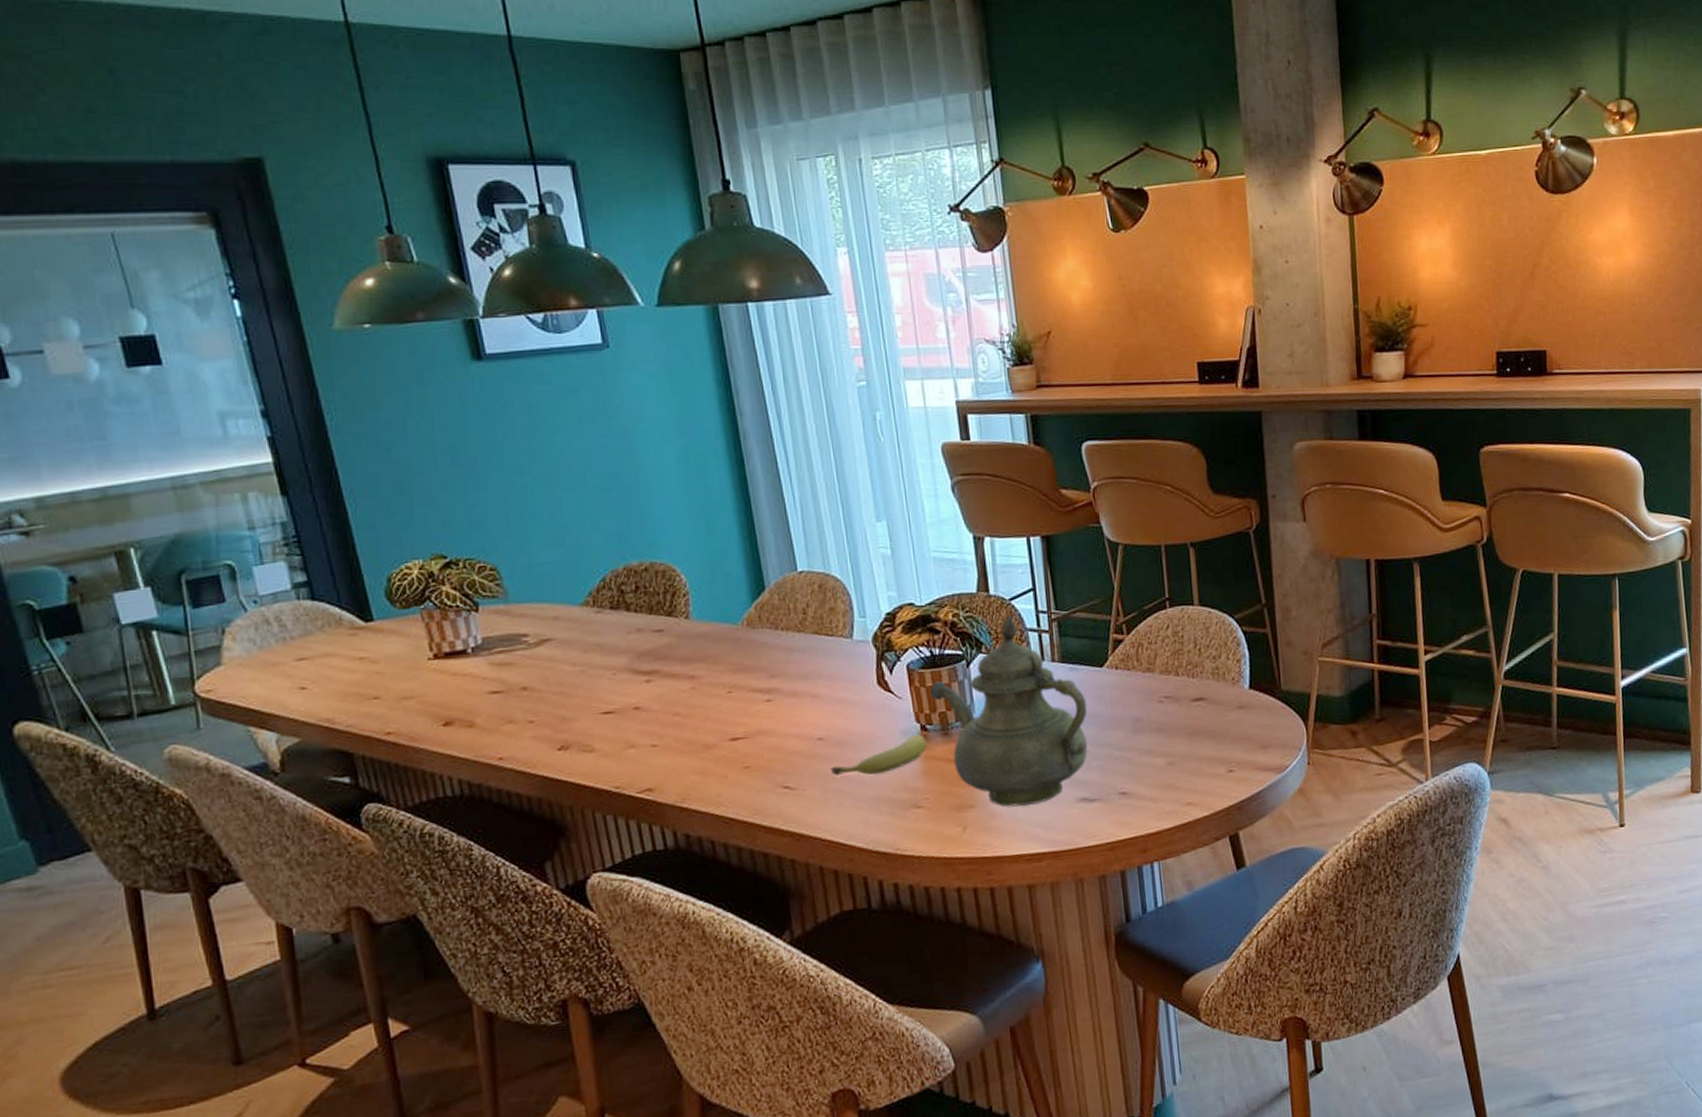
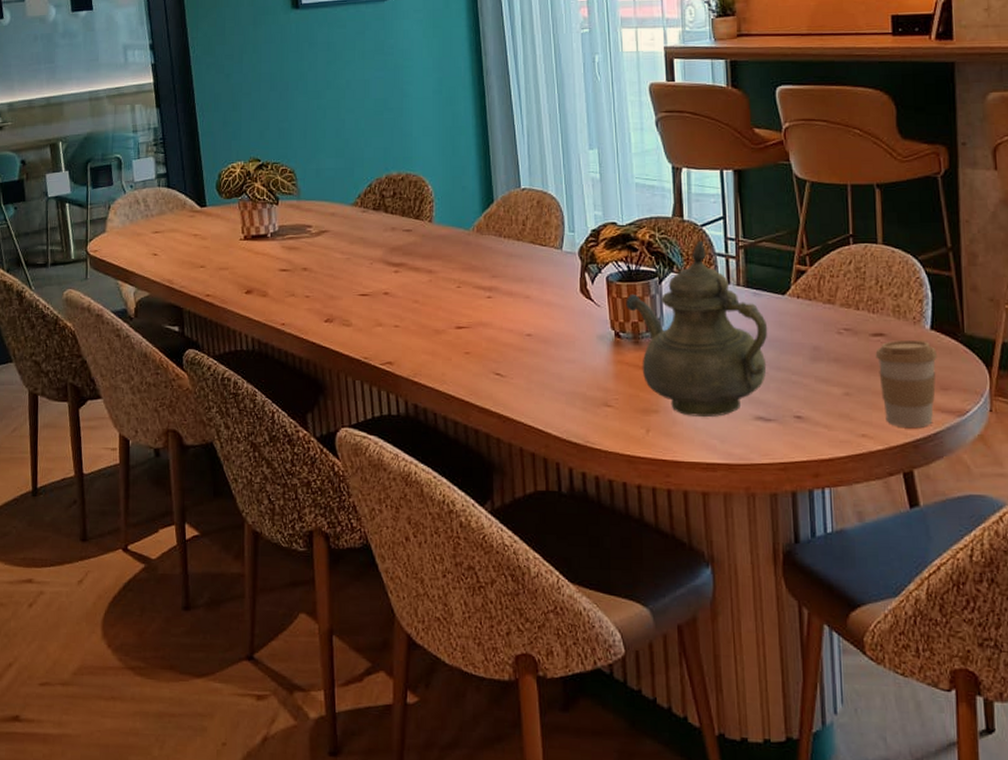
fruit: present [830,734,927,776] -> none [535,340,619,371]
coffee cup: none [1197,701,1258,791] -> present [875,340,938,428]

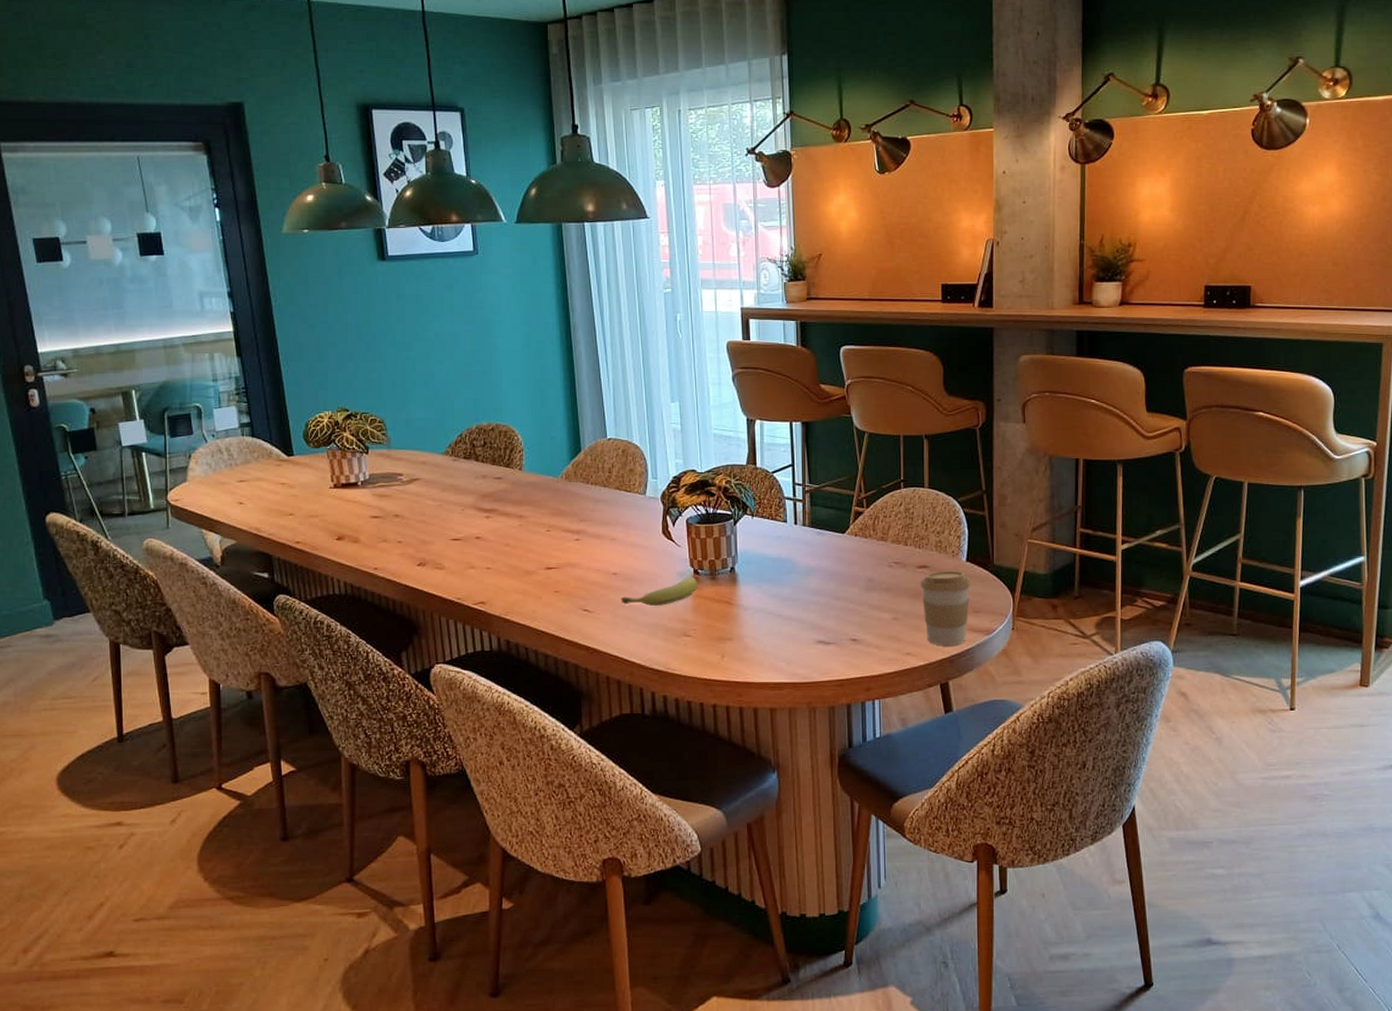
fruit: none [535,340,619,371] -> present [621,576,697,606]
teapot: present [626,240,768,417] -> none [704,486,829,642]

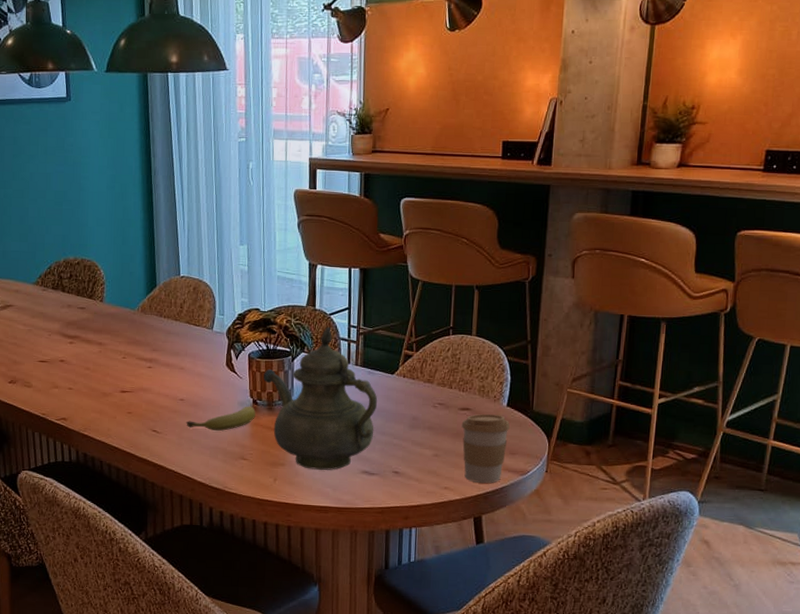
teapot: none [704,486,829,642] -> present [263,327,378,470]

